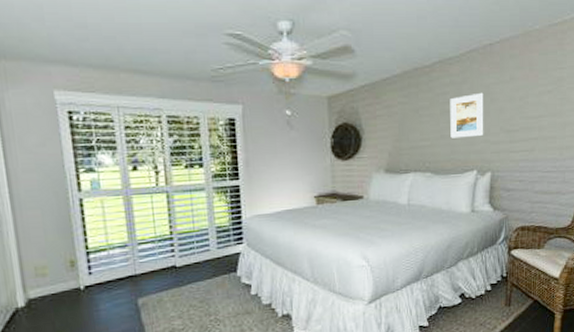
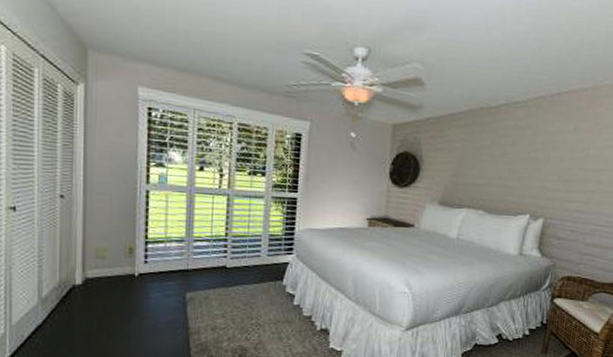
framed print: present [450,92,484,138] -> none [507,139,546,182]

